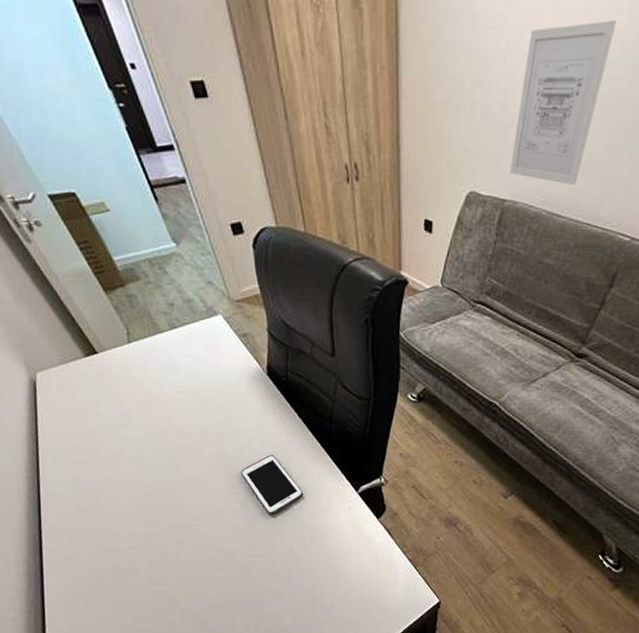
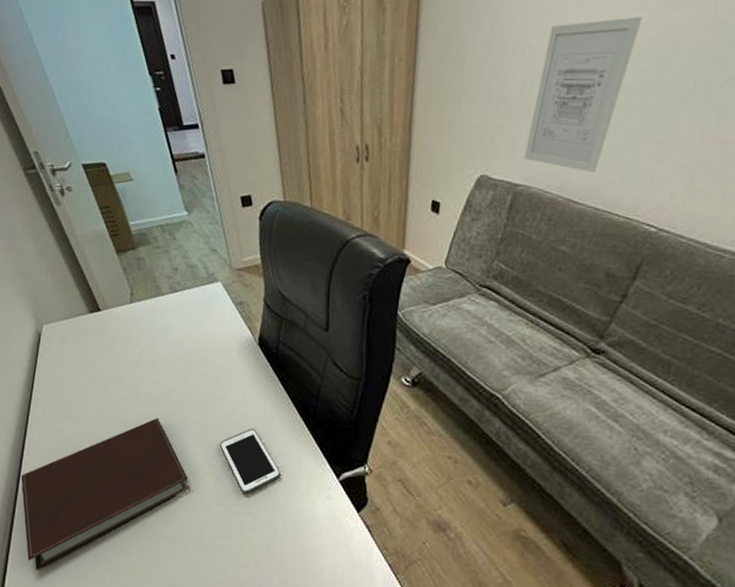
notebook: none [42,454,215,609] -> present [21,417,188,571]

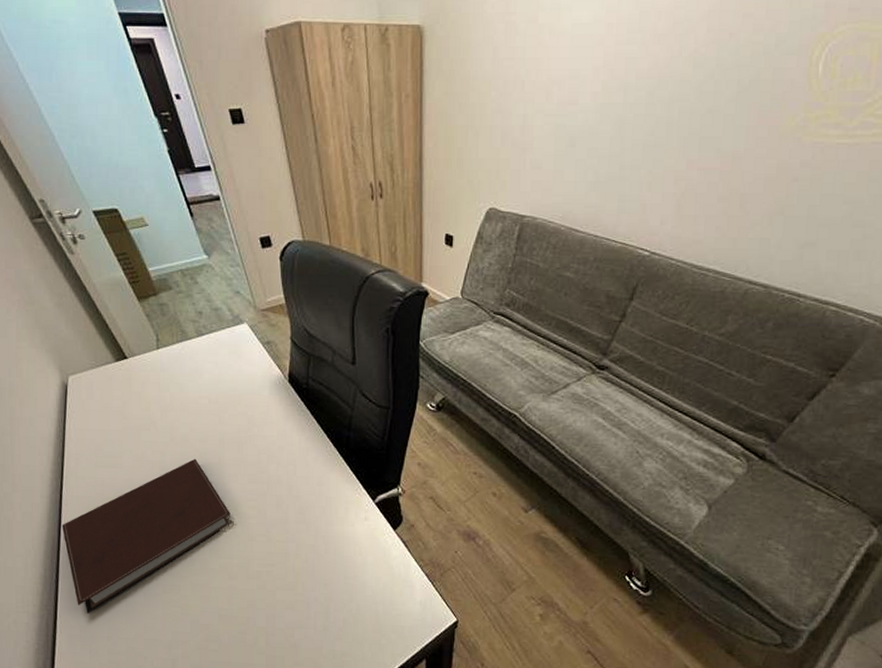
cell phone: present [219,429,281,495] -> none [258,462,320,524]
wall art: present [525,17,643,173] -> none [529,51,631,203]

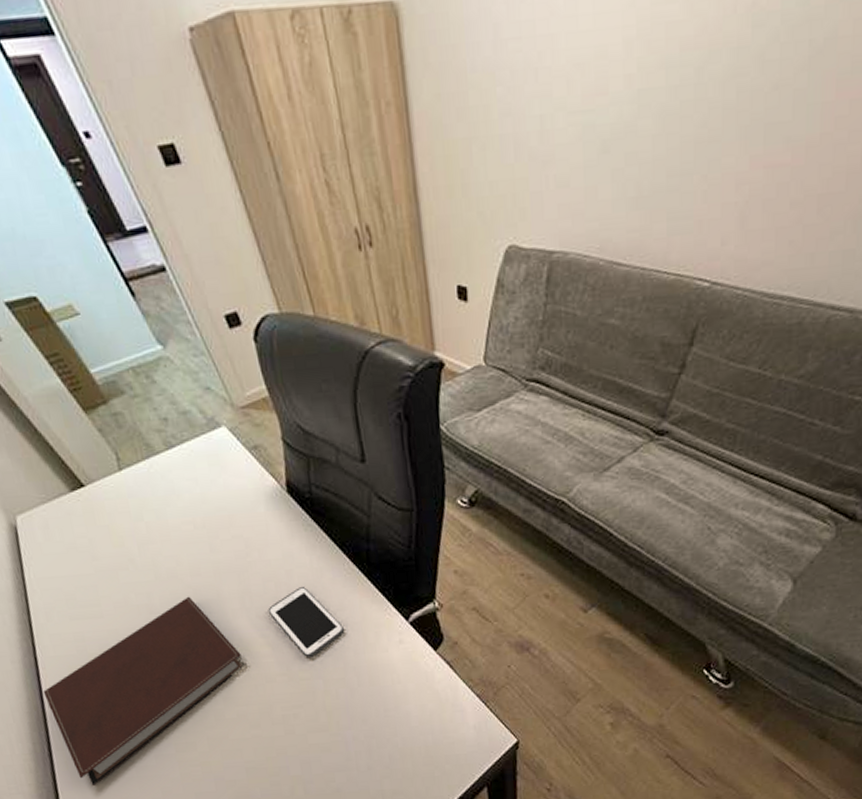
cell phone: none [258,462,320,524] -> present [268,587,345,659]

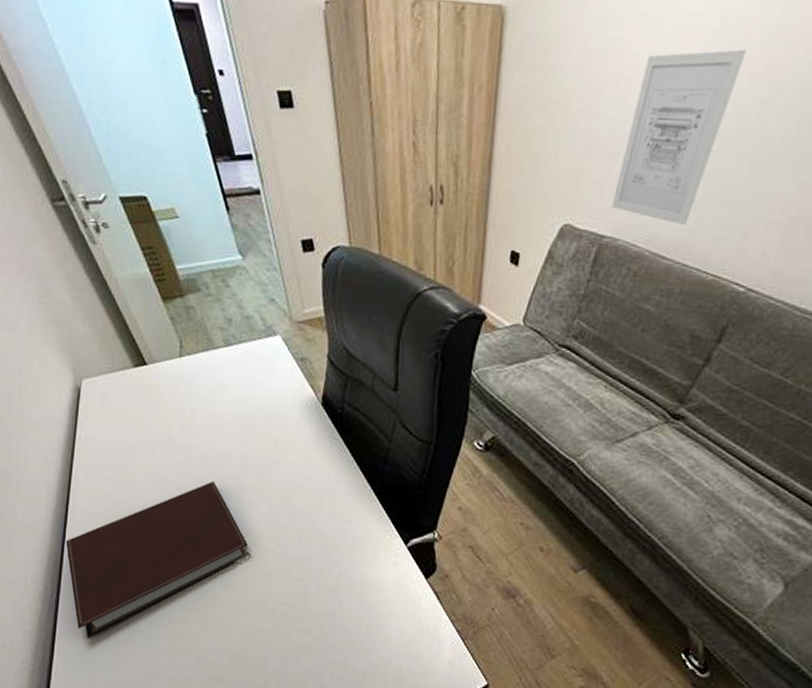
cell phone: present [268,587,345,659] -> none [281,493,347,562]
wall art: none [555,12,672,226] -> present [612,49,748,226]

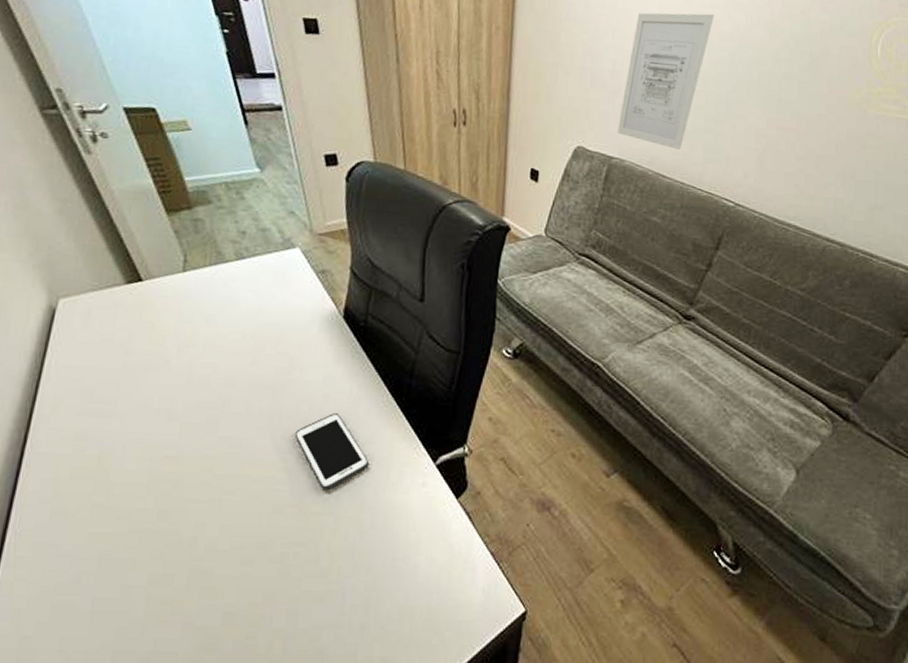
notebook: present [65,481,248,639] -> none [16,407,254,619]
cell phone: none [281,493,347,562] -> present [294,413,370,491]

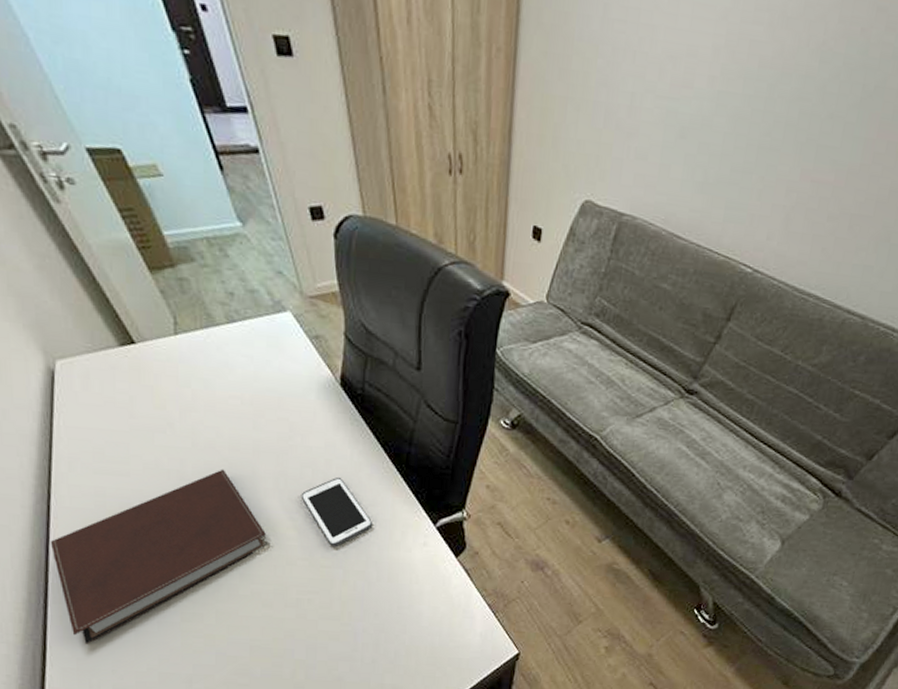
notebook: none [16,407,254,619] -> present [50,469,266,645]
wall art: present [618,12,715,151] -> none [631,29,757,207]

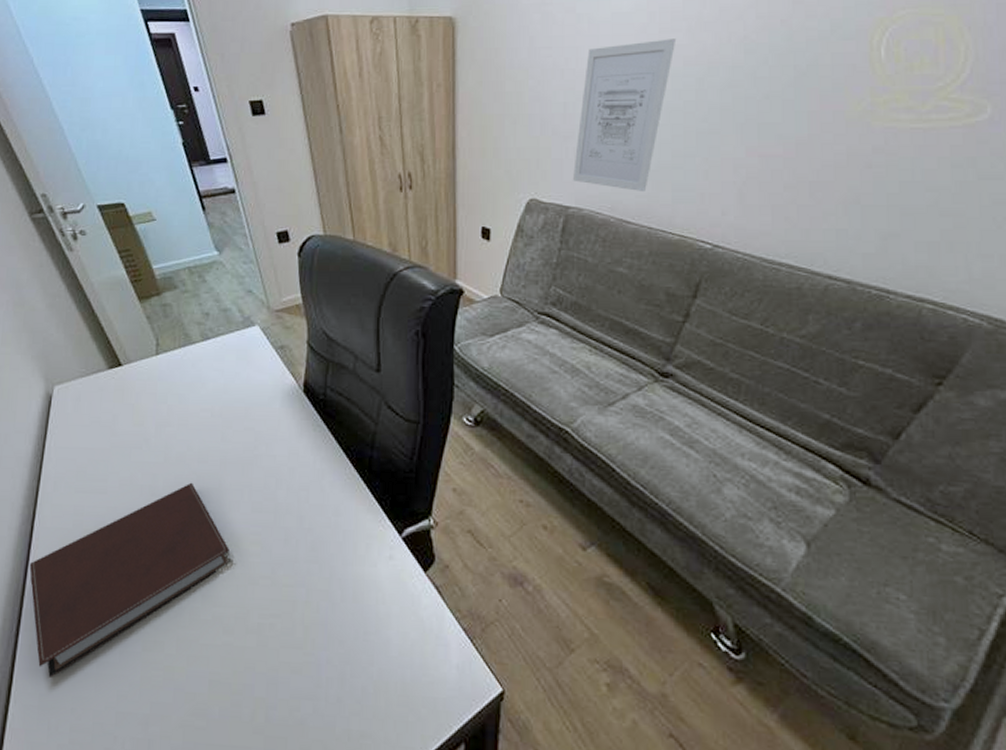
cell phone: present [300,478,373,547] -> none [264,487,337,563]
wall art: none [631,29,757,207] -> present [573,38,677,193]

